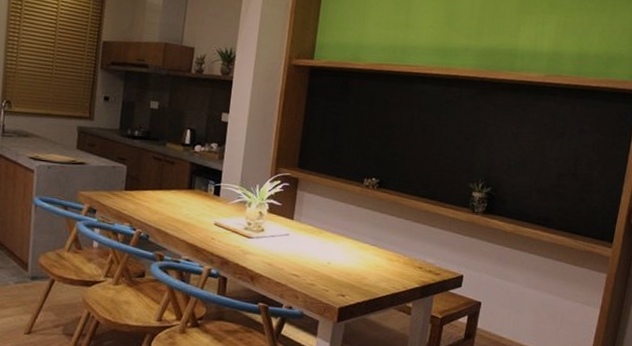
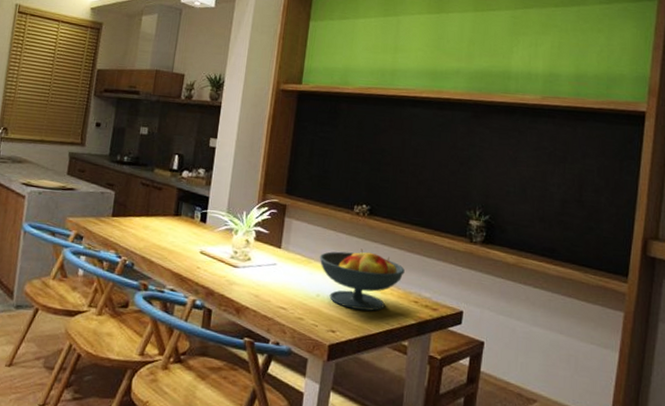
fruit bowl: none [330,219,411,277] -> present [319,248,405,311]

